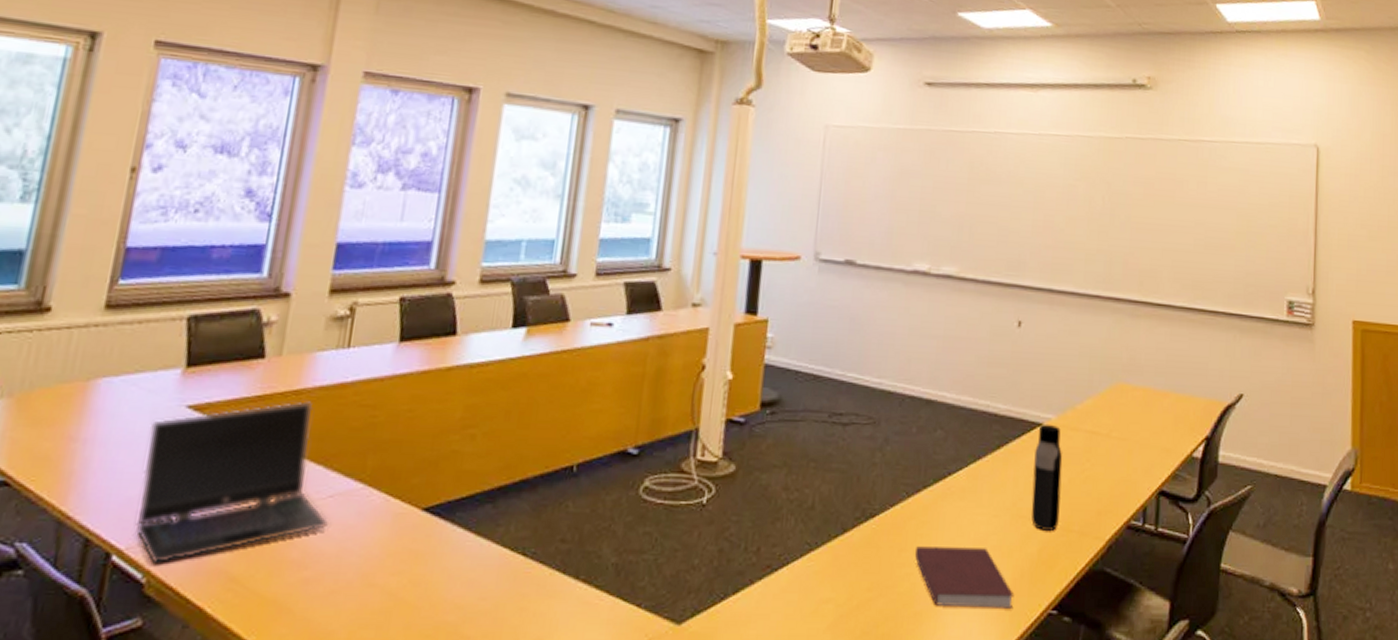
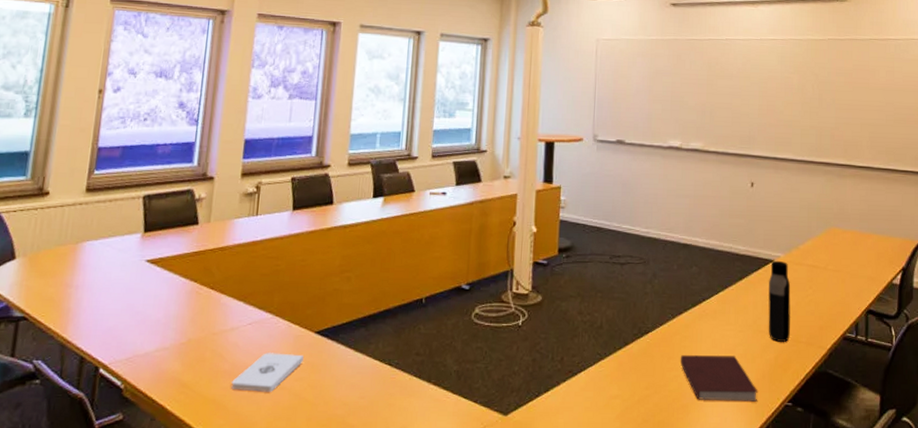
laptop computer: present [136,401,328,565] -> none [115,255,249,375]
notepad: none [300,536,405,590] -> present [231,353,304,392]

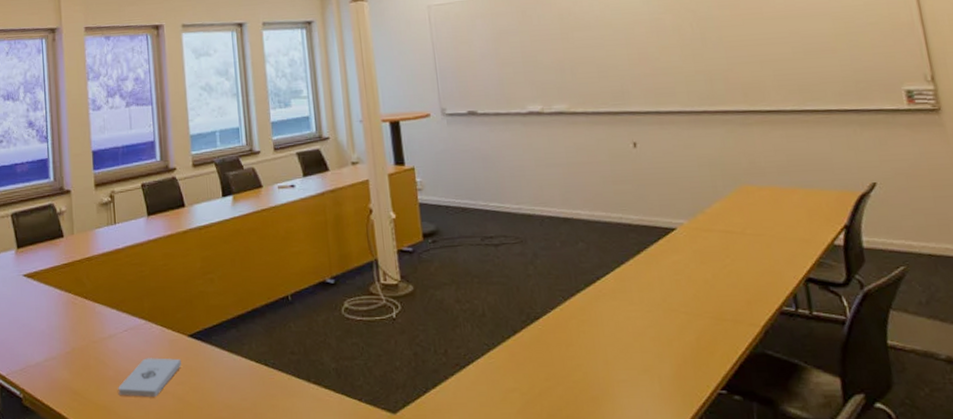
notebook: present [680,355,758,402] -> none [580,339,683,391]
water bottle: present [768,260,791,342] -> none [672,228,711,321]

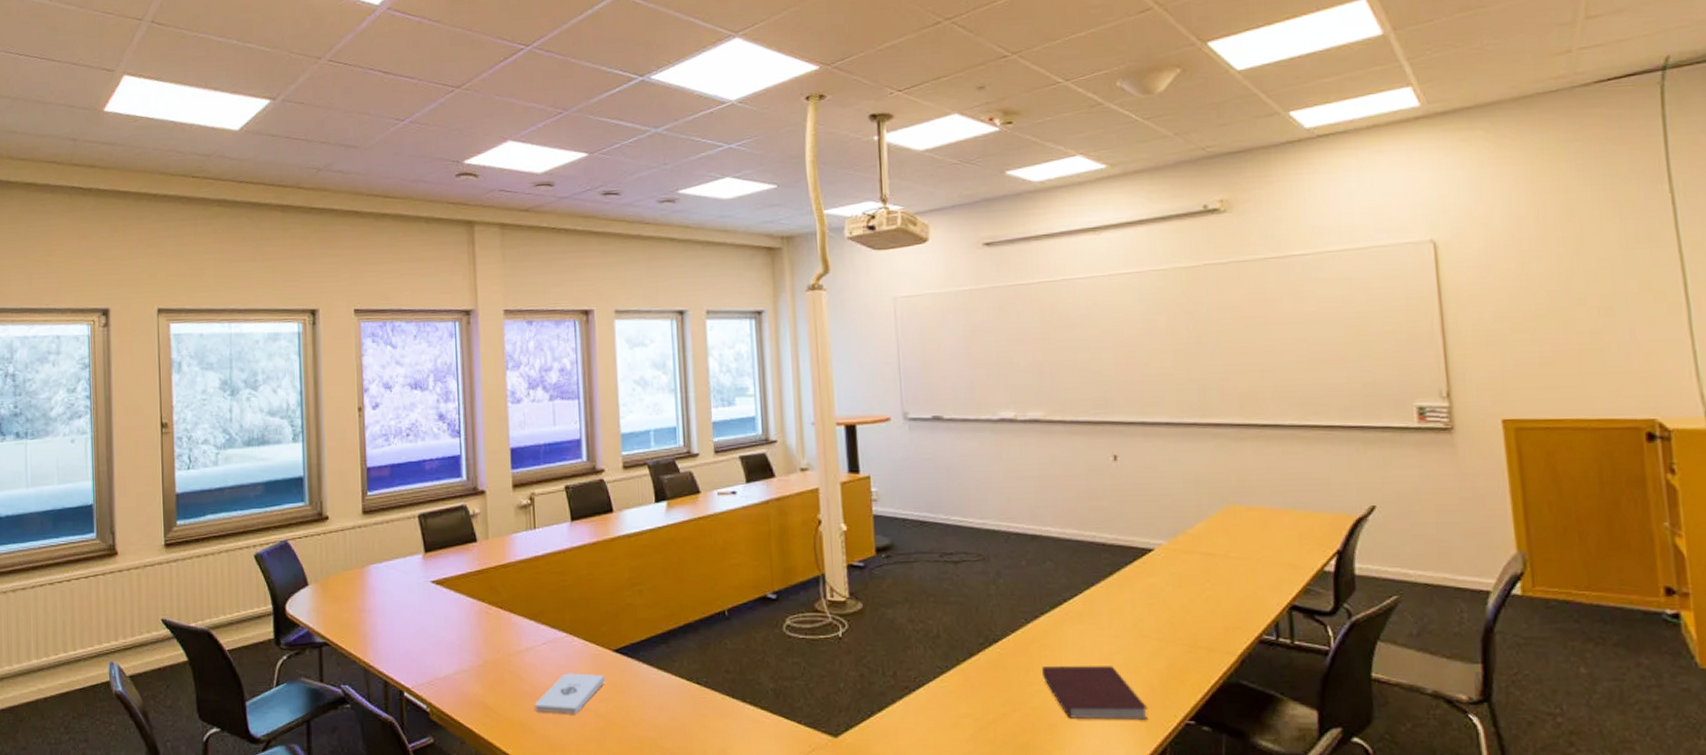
notebook: none [580,339,683,391] -> present [1041,666,1149,720]

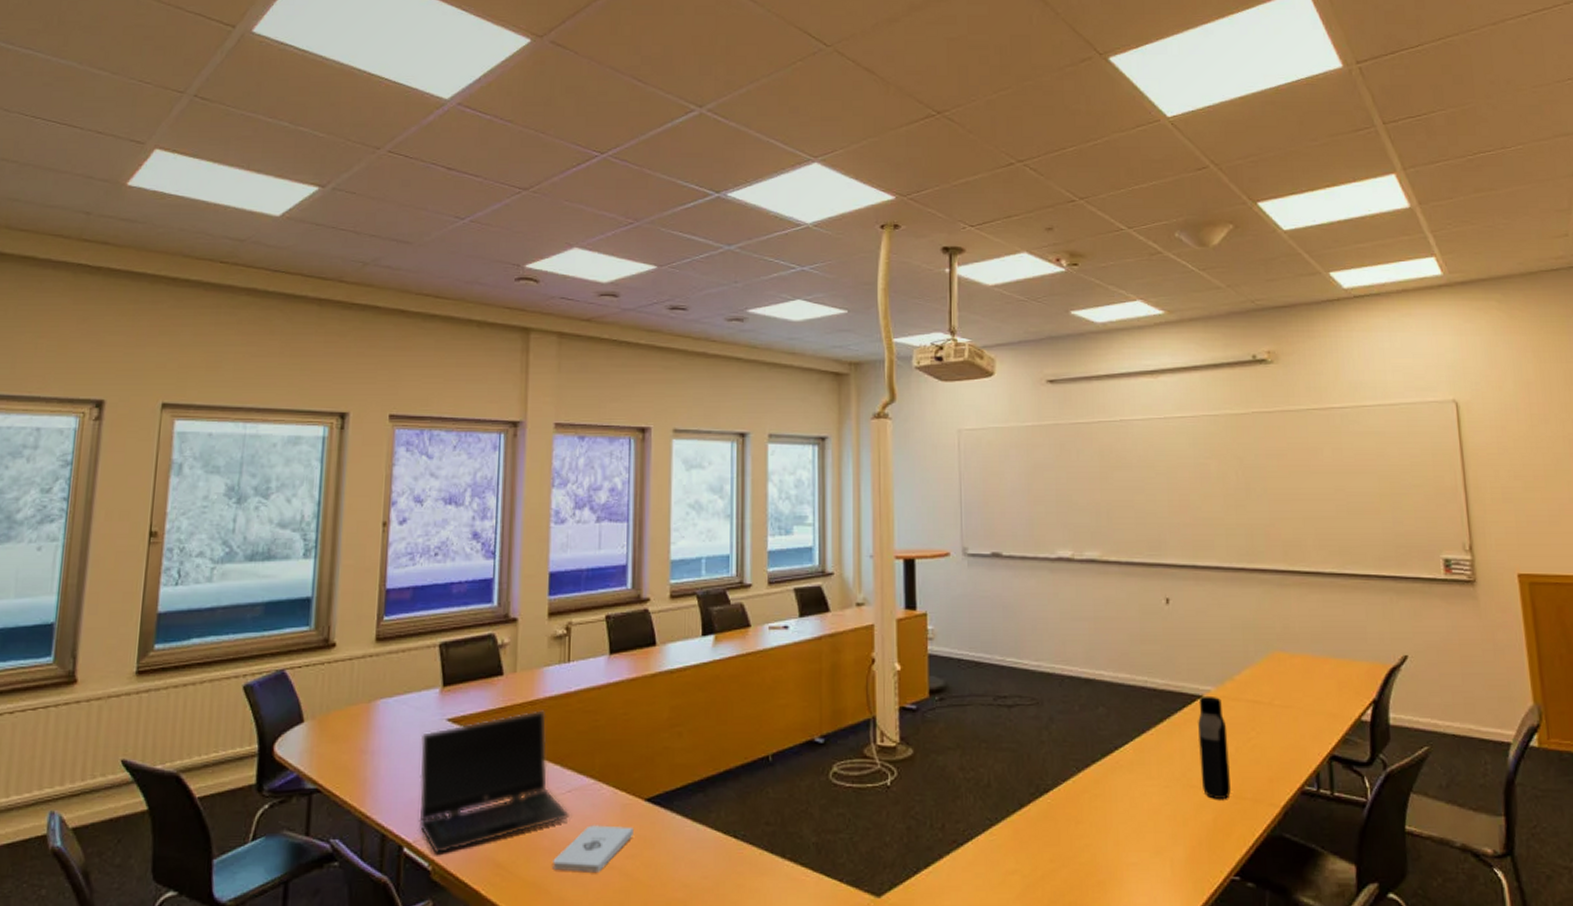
laptop computer: none [410,572,546,698] -> present [419,710,569,855]
notebook: present [1041,666,1149,720] -> none [1091,818,1195,876]
water bottle: none [1149,549,1185,648] -> present [1198,695,1231,799]

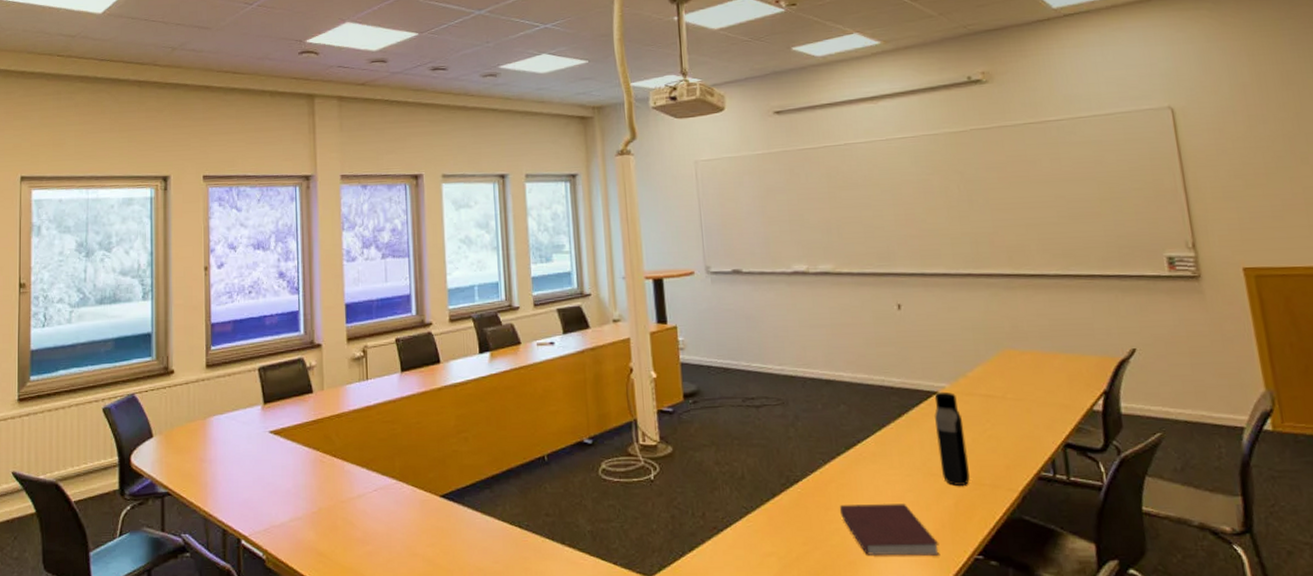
laptop computer: present [419,710,569,855] -> none [249,422,377,546]
notepad: present [553,825,633,872] -> none [366,518,432,559]
notebook: none [1091,818,1195,876] -> present [839,504,941,556]

